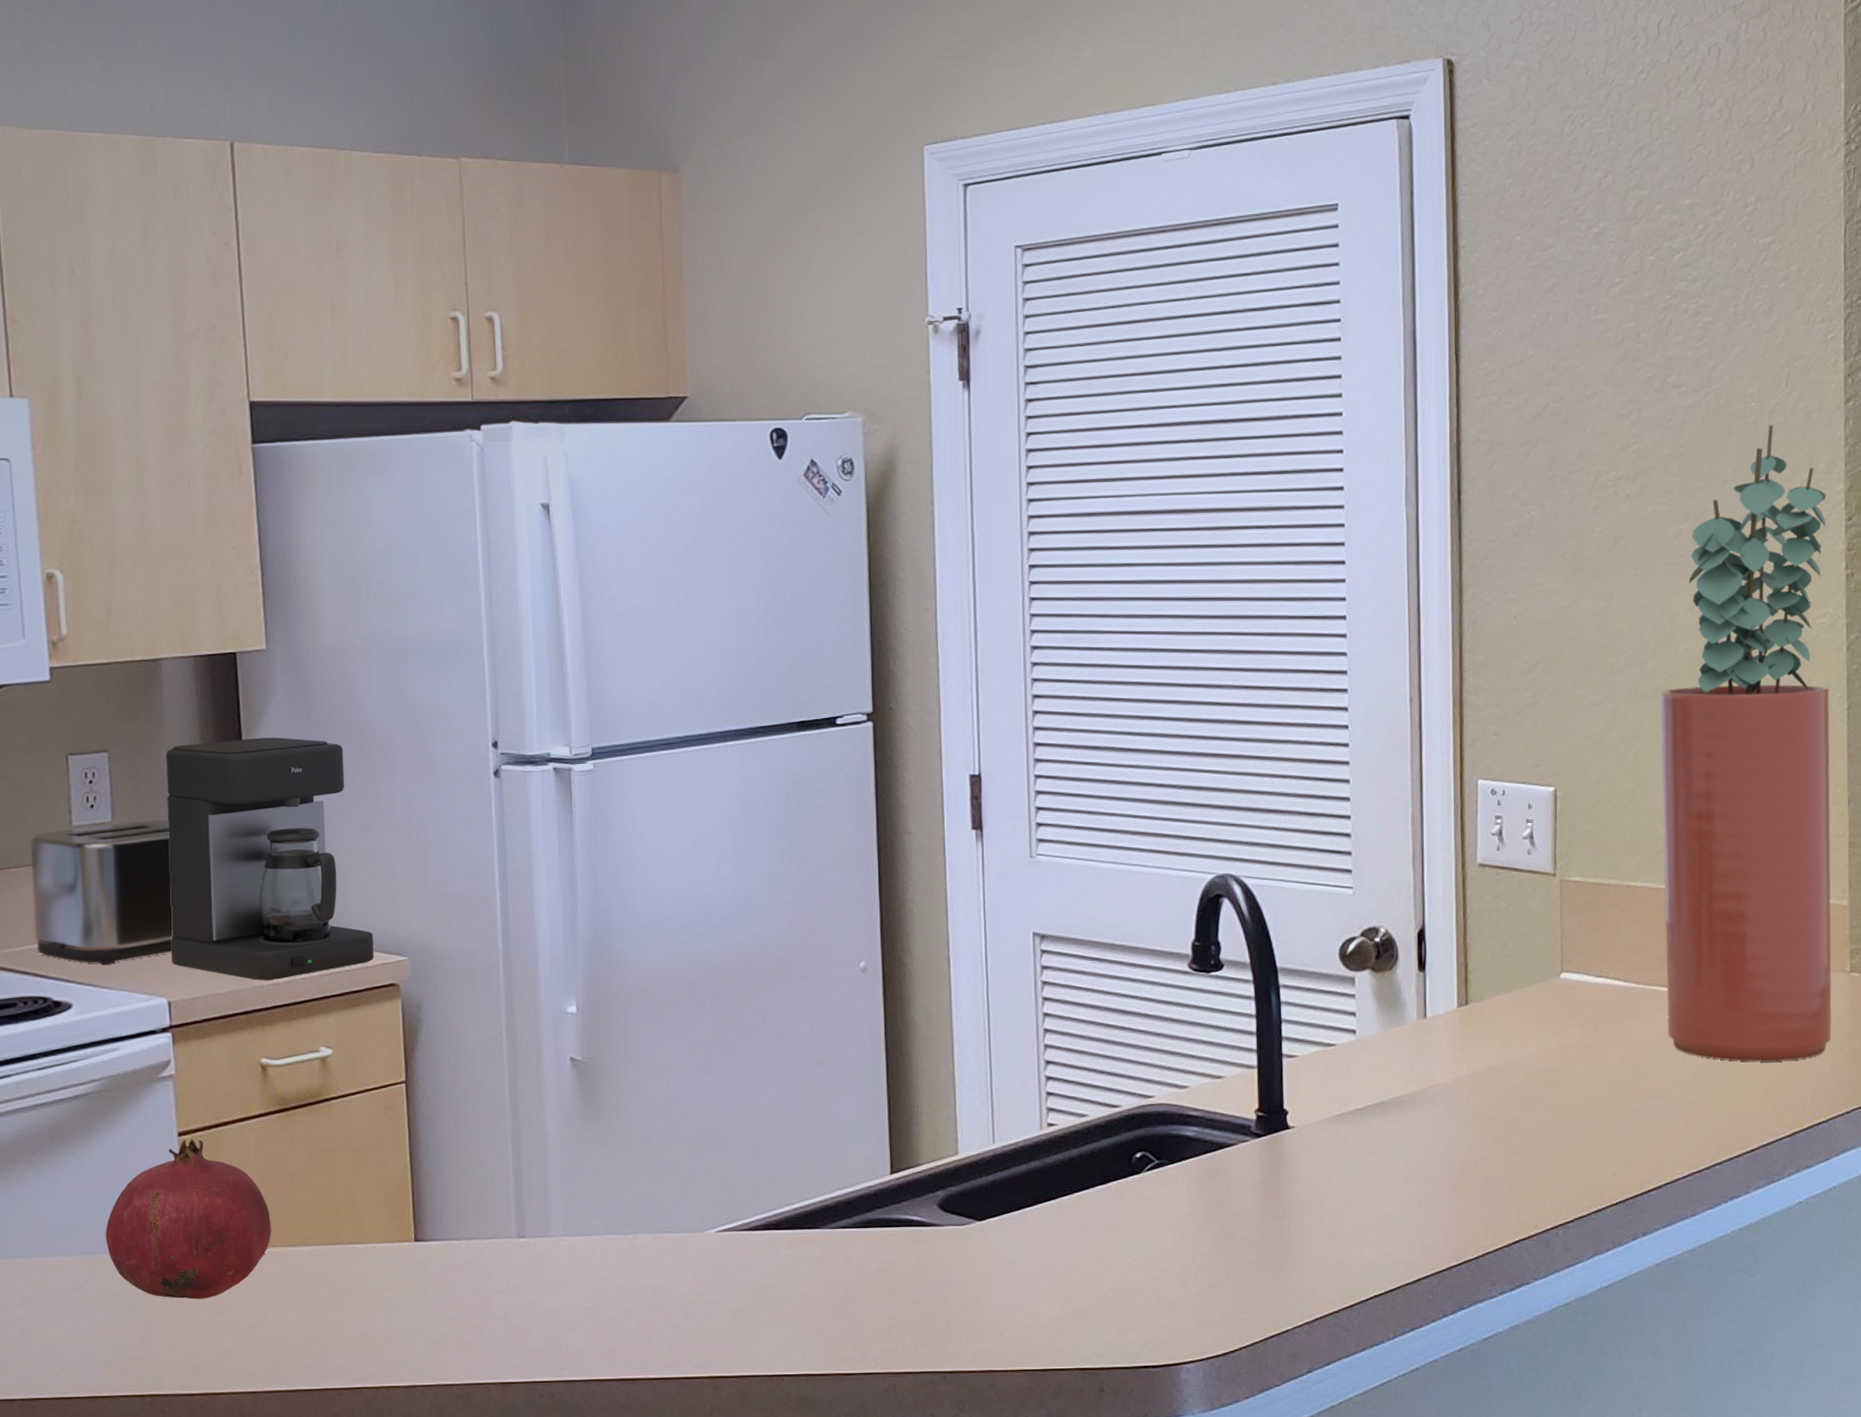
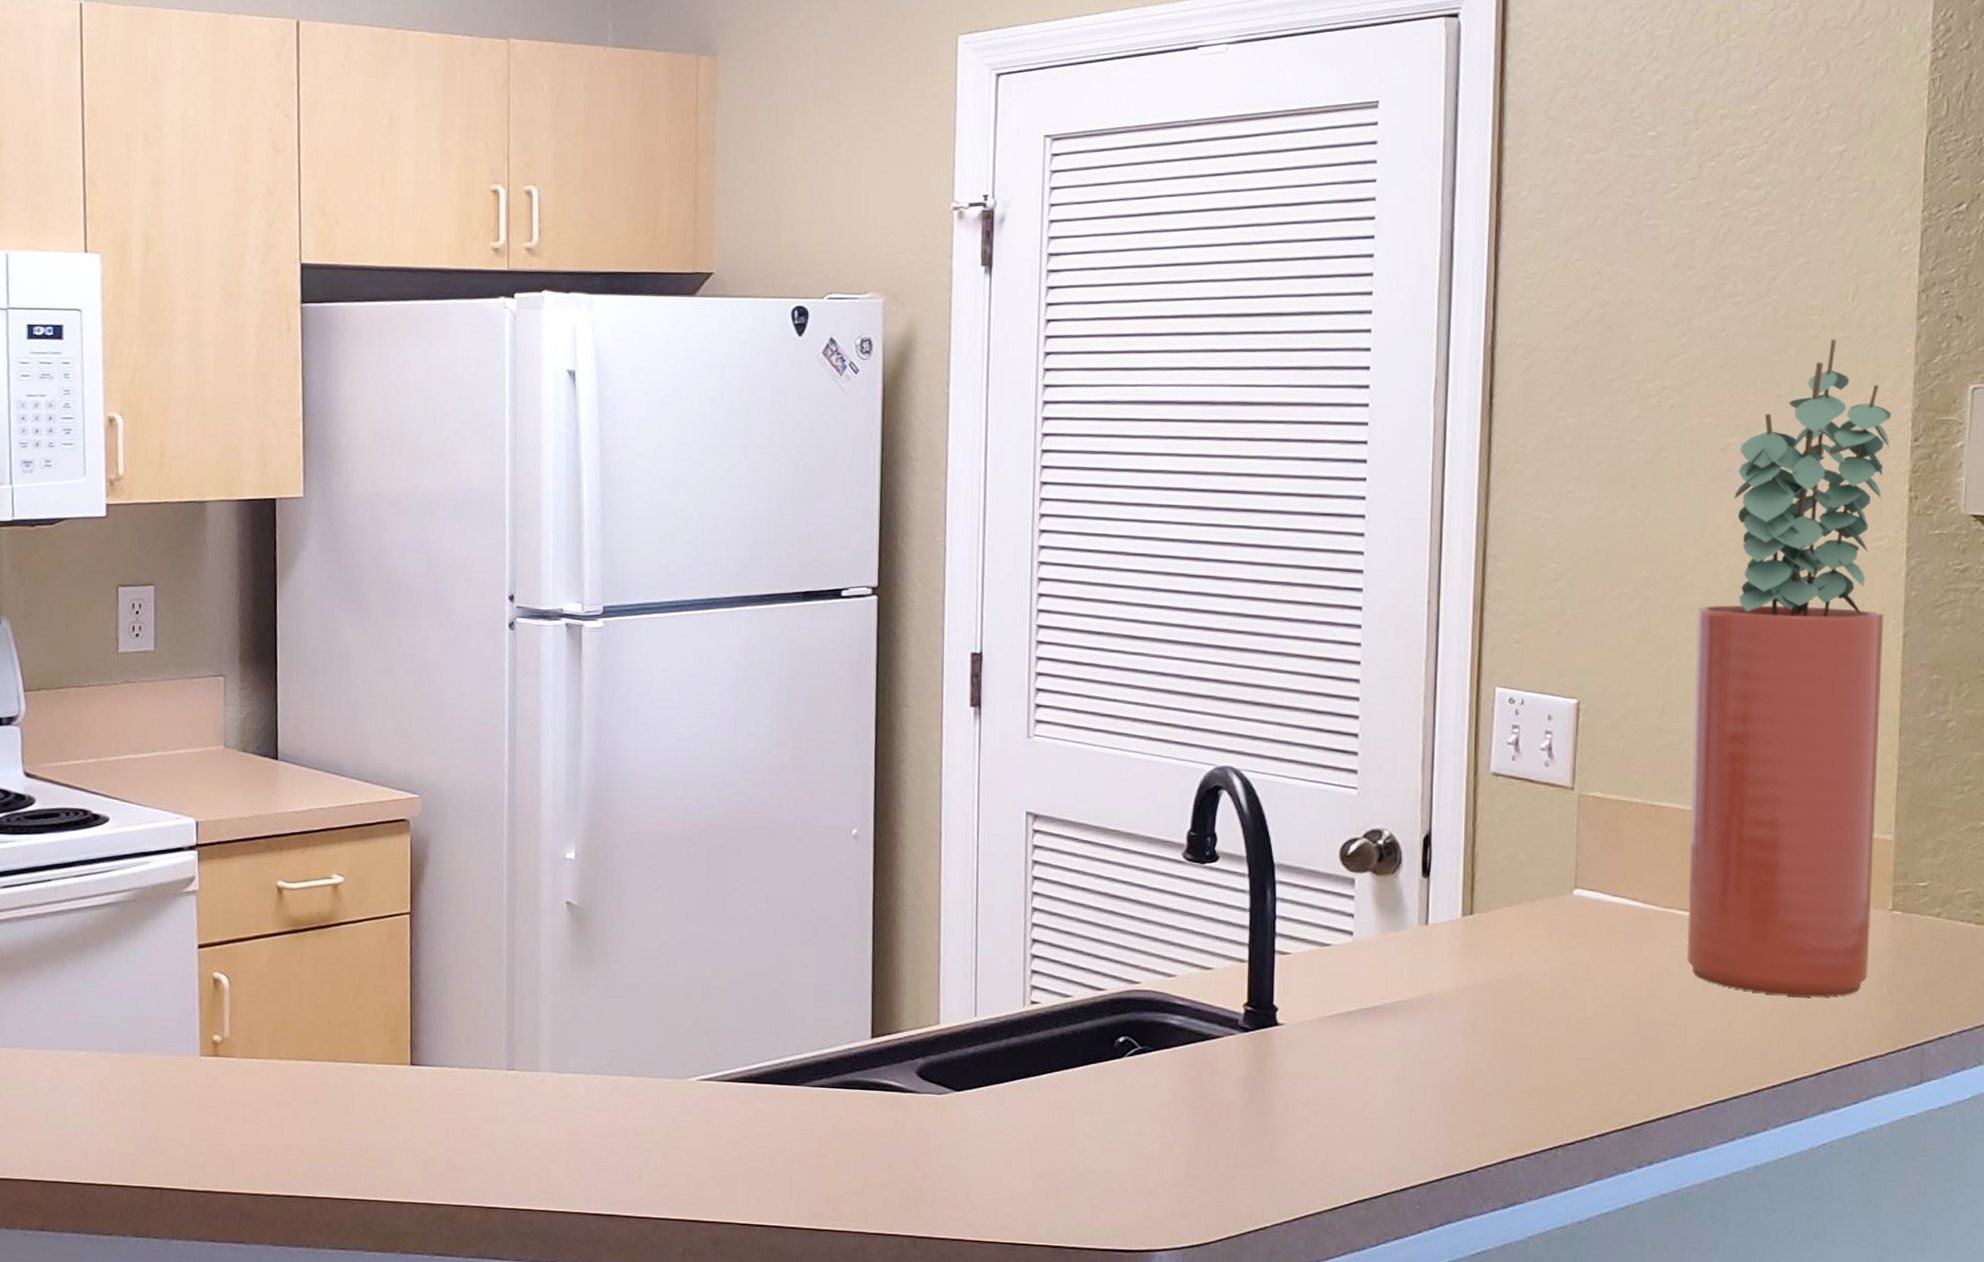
toaster: present [30,820,174,964] -> none [79,651,207,783]
fruit: present [105,1138,271,1299] -> none [127,951,279,1103]
coffee maker: present [166,737,374,981] -> none [201,579,388,809]

